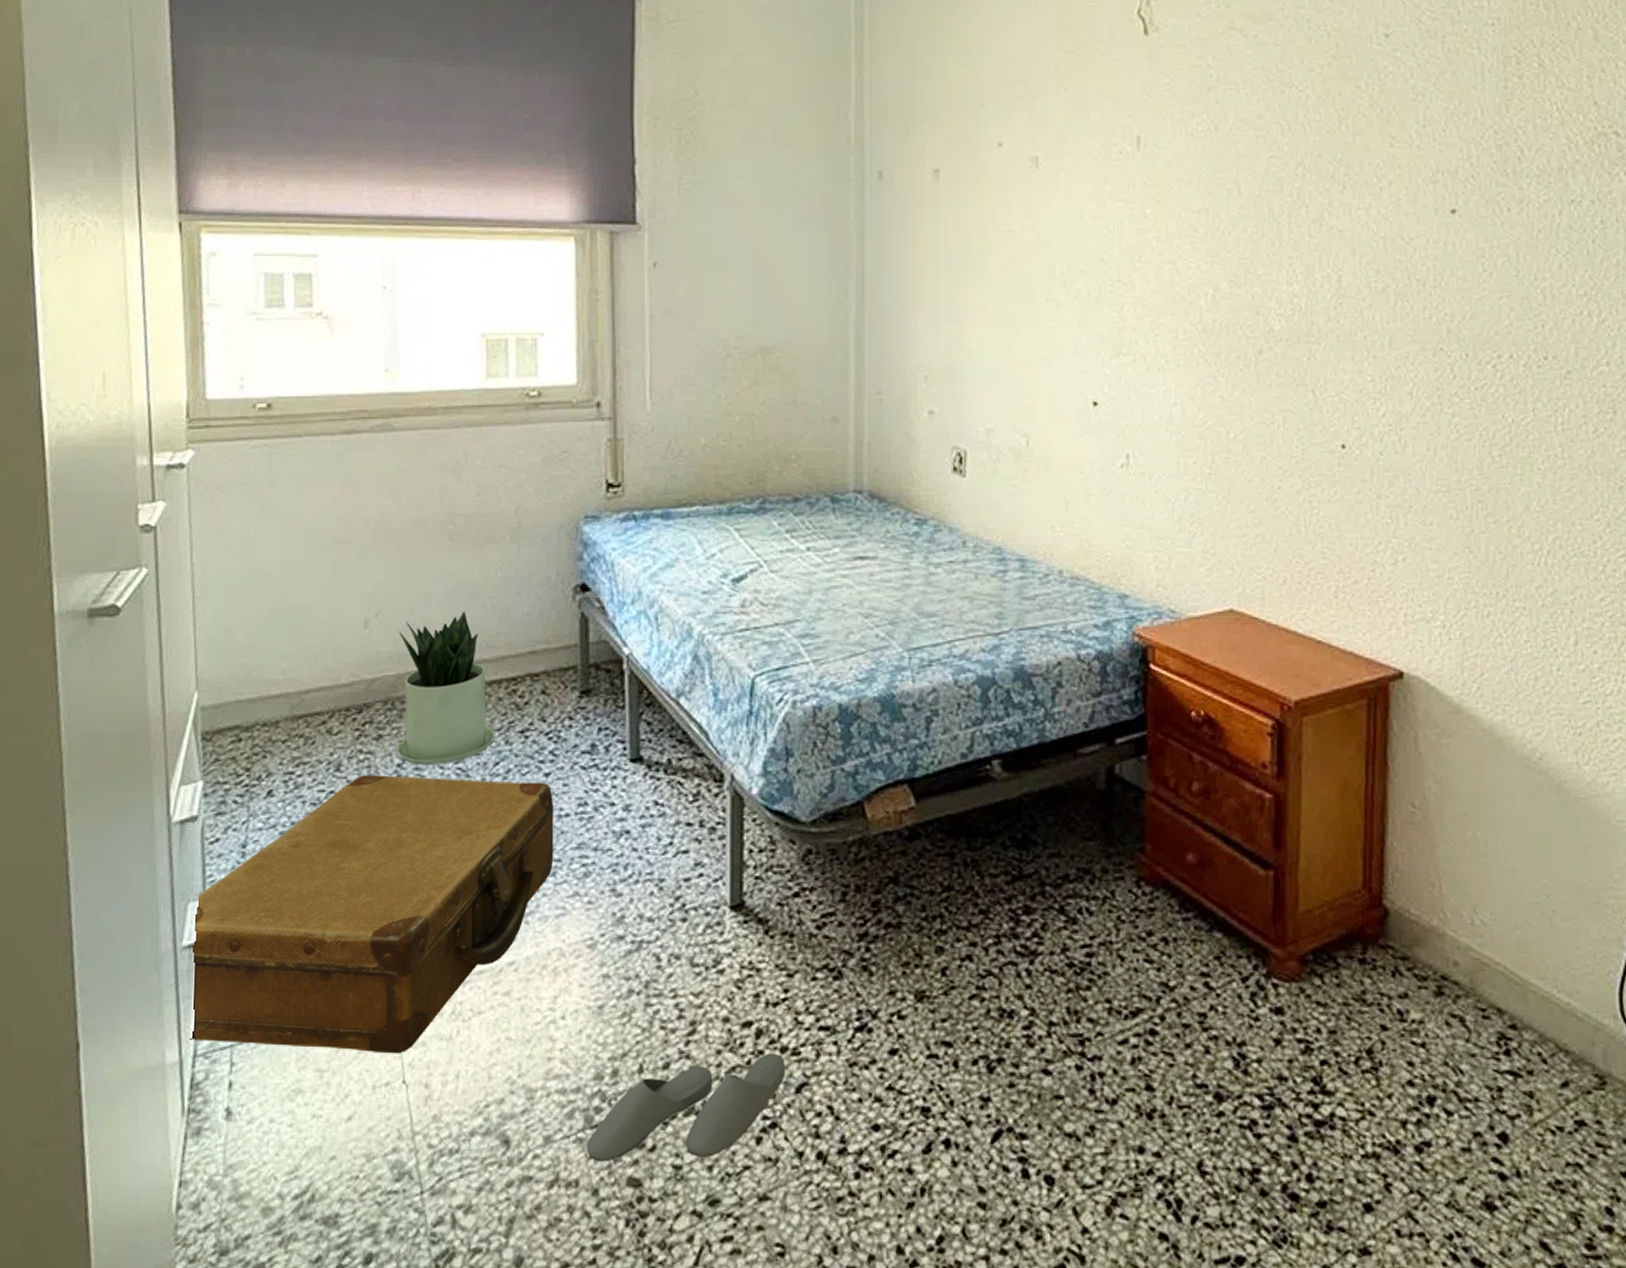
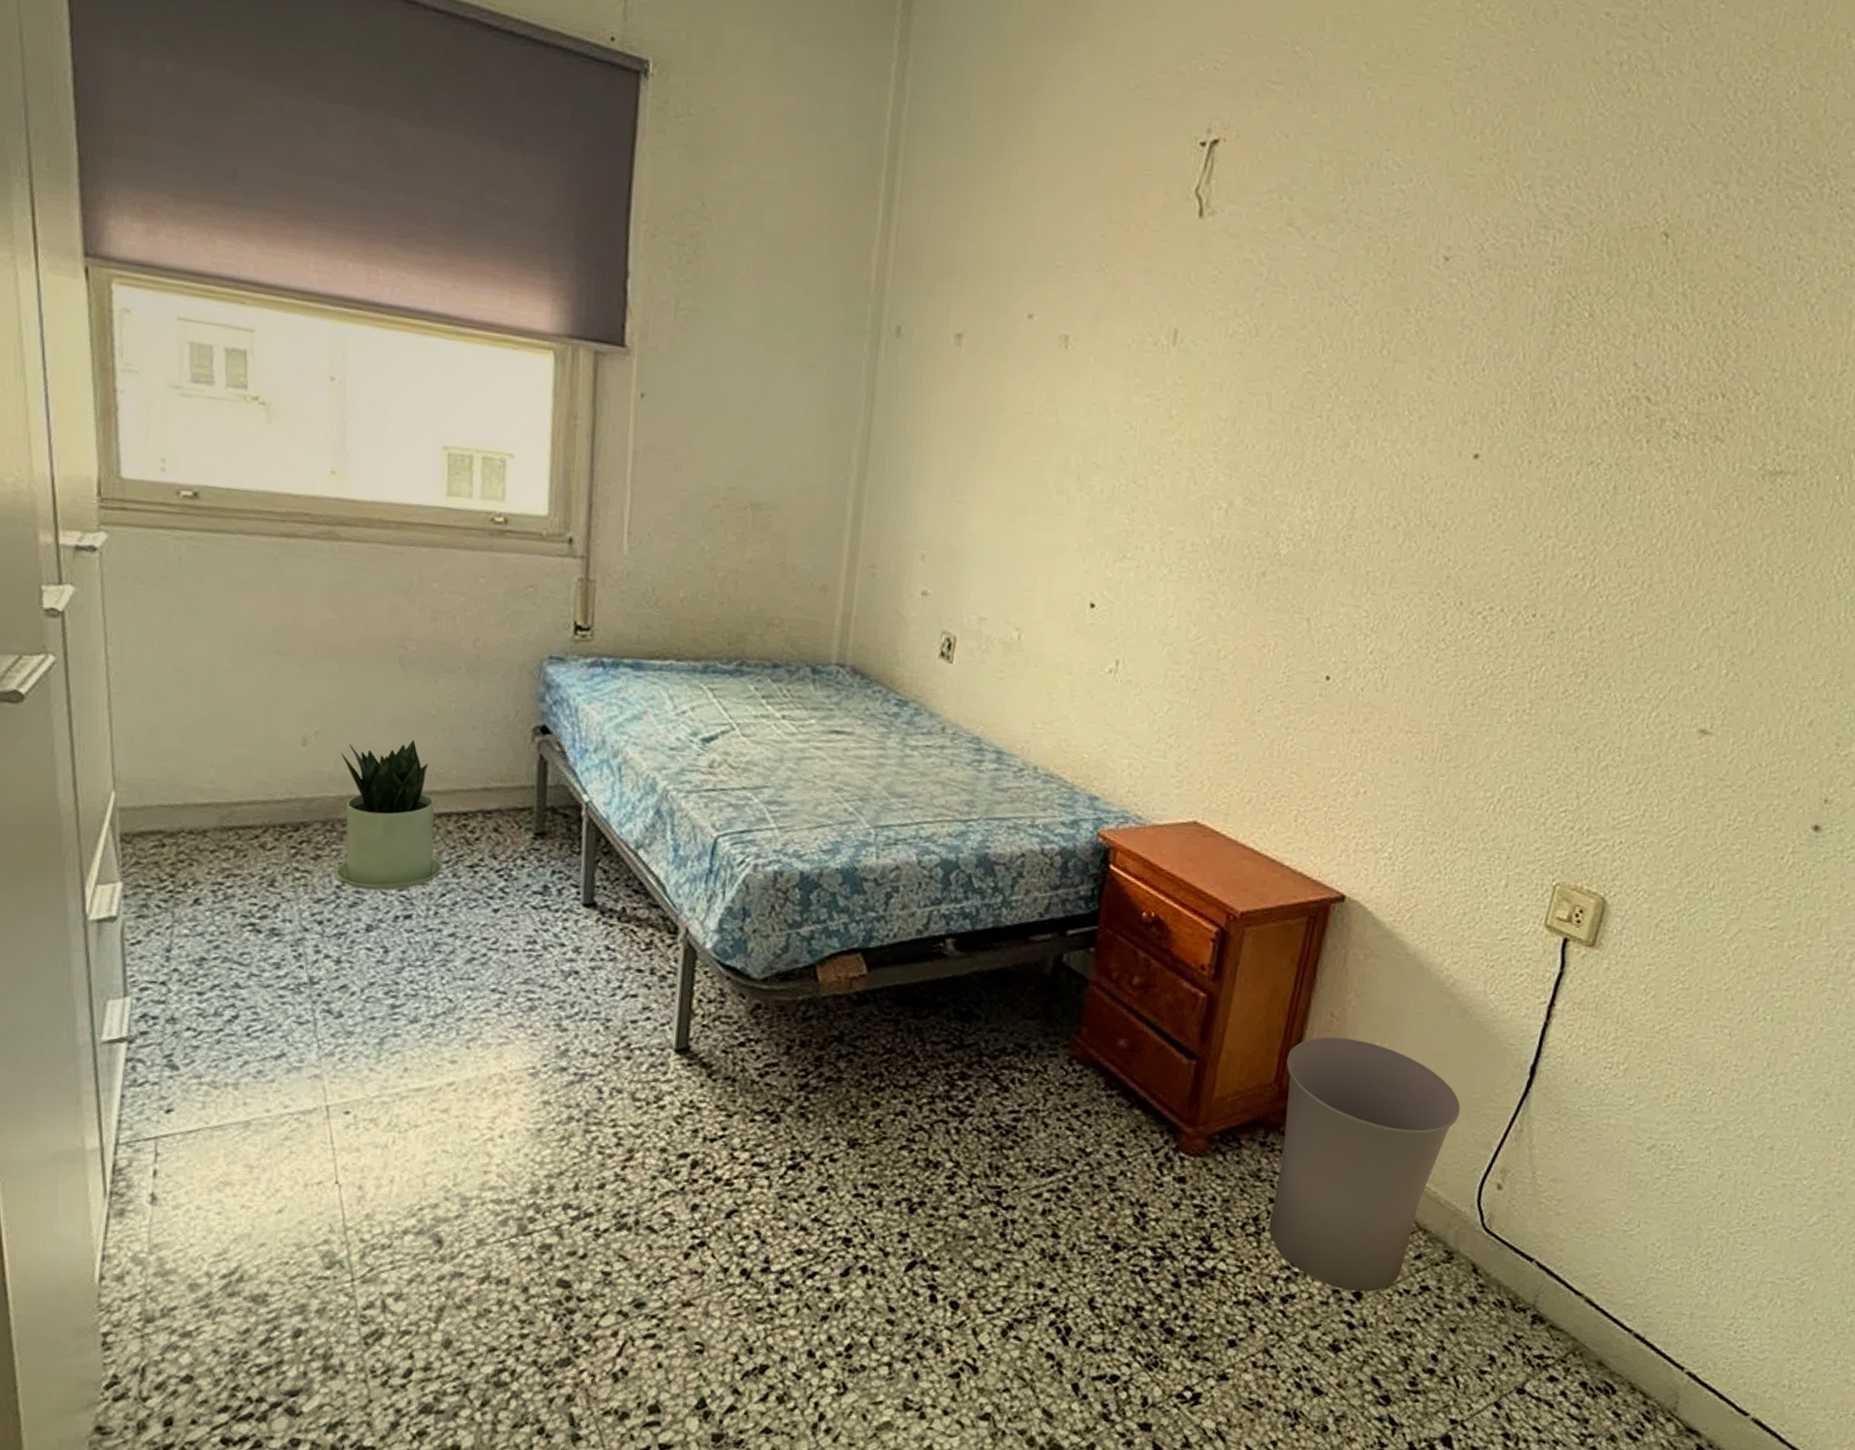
suitcase: present [190,775,554,1054] -> none [111,892,502,1157]
slippers: present [586,1053,785,1162] -> none [518,1182,718,1267]
waste bin: none [1372,831,1578,1133] -> present [1269,1037,1461,1292]

